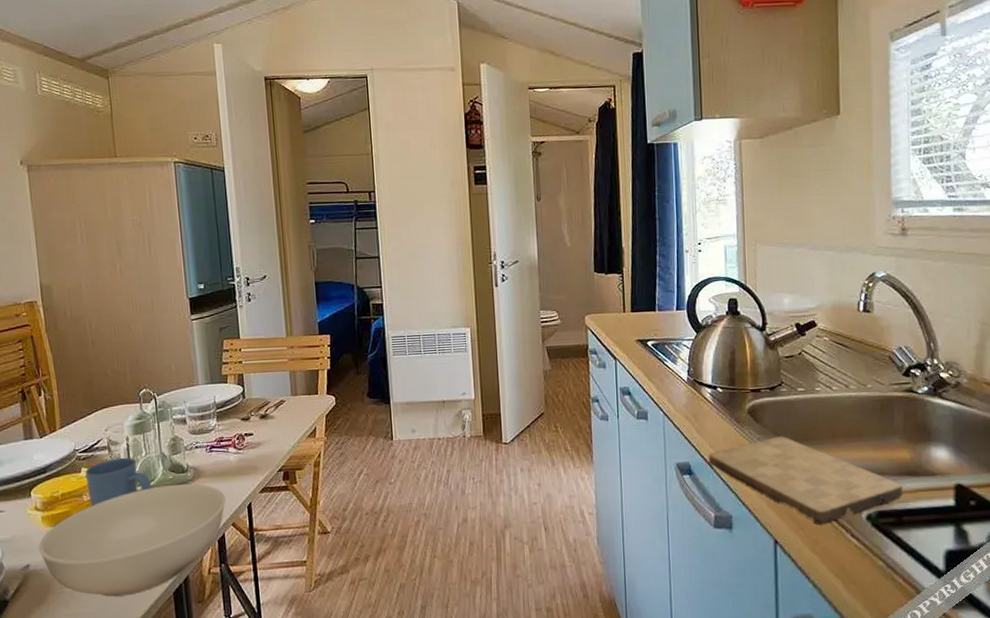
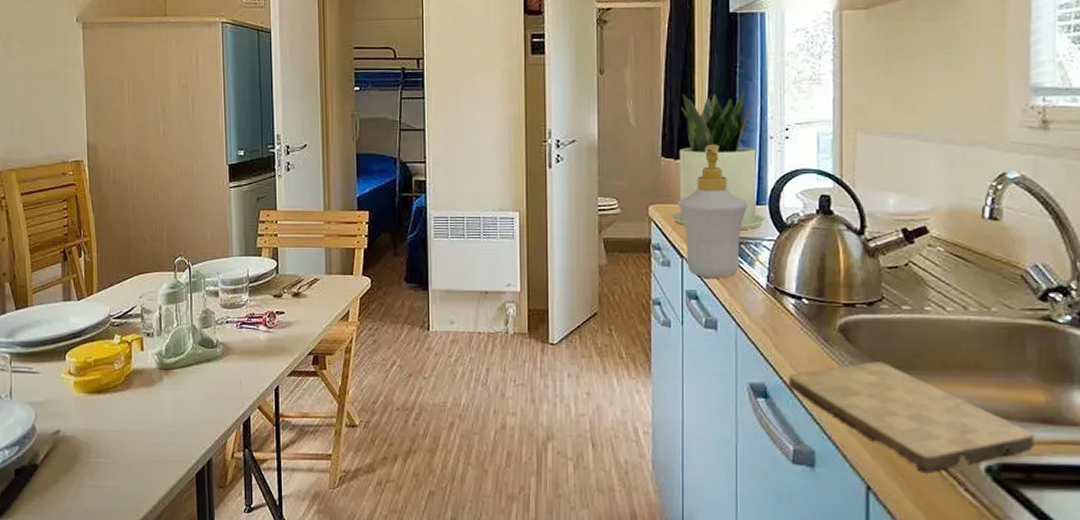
bowl: present [38,484,226,597] -> none [69,360,253,473]
mug: present [85,457,152,507] -> none [117,327,181,376]
planter: none [604,211,684,333] -> present [671,91,765,231]
soap bottle: none [610,259,670,377] -> present [678,144,748,279]

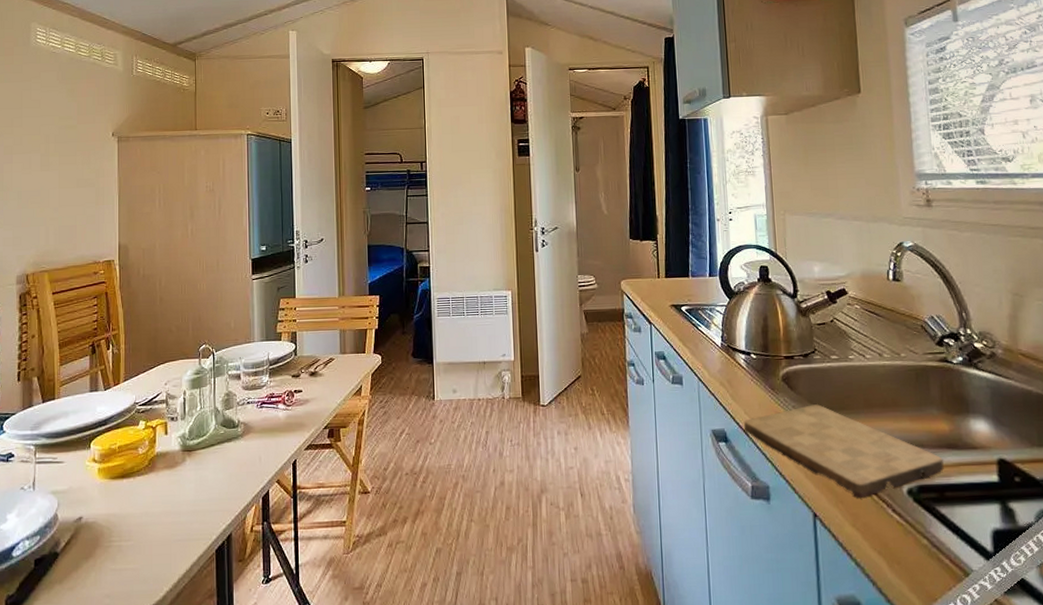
planter: present [671,91,765,231] -> none [640,182,717,299]
soap bottle: present [678,144,748,279] -> none [645,227,703,341]

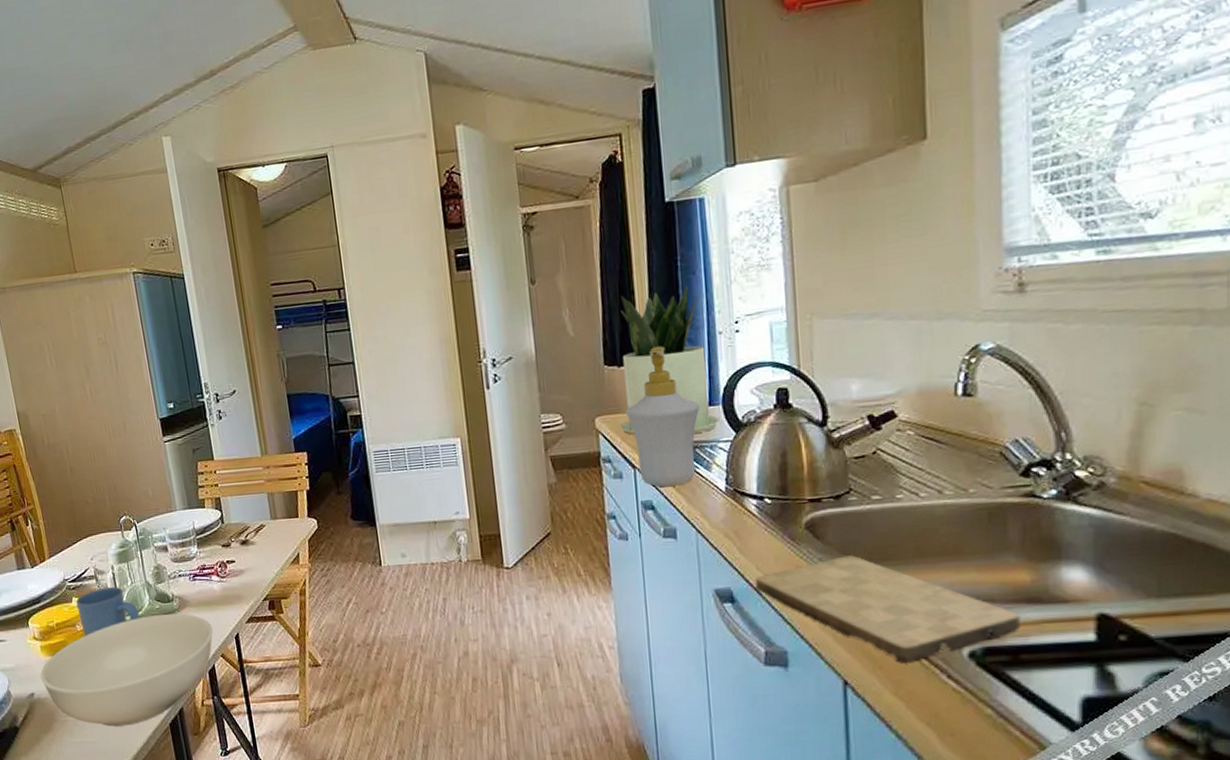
bowl: none [92,439,272,553] -> present [40,613,213,727]
mug: none [142,411,203,460] -> present [75,586,140,636]
planter: none [640,182,717,299] -> present [619,286,720,436]
soap bottle: none [645,227,703,341] -> present [625,346,700,488]

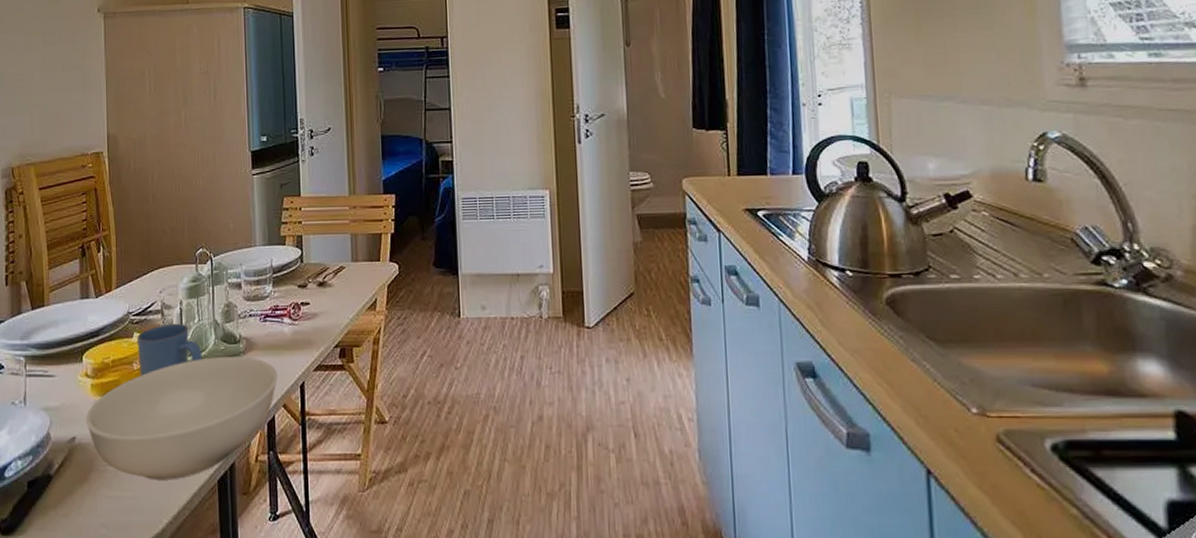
planter: present [619,286,720,436] -> none [705,58,803,202]
soap bottle: present [625,346,700,488] -> none [712,113,784,253]
cutting board: present [754,555,1020,663] -> none [836,335,1101,453]

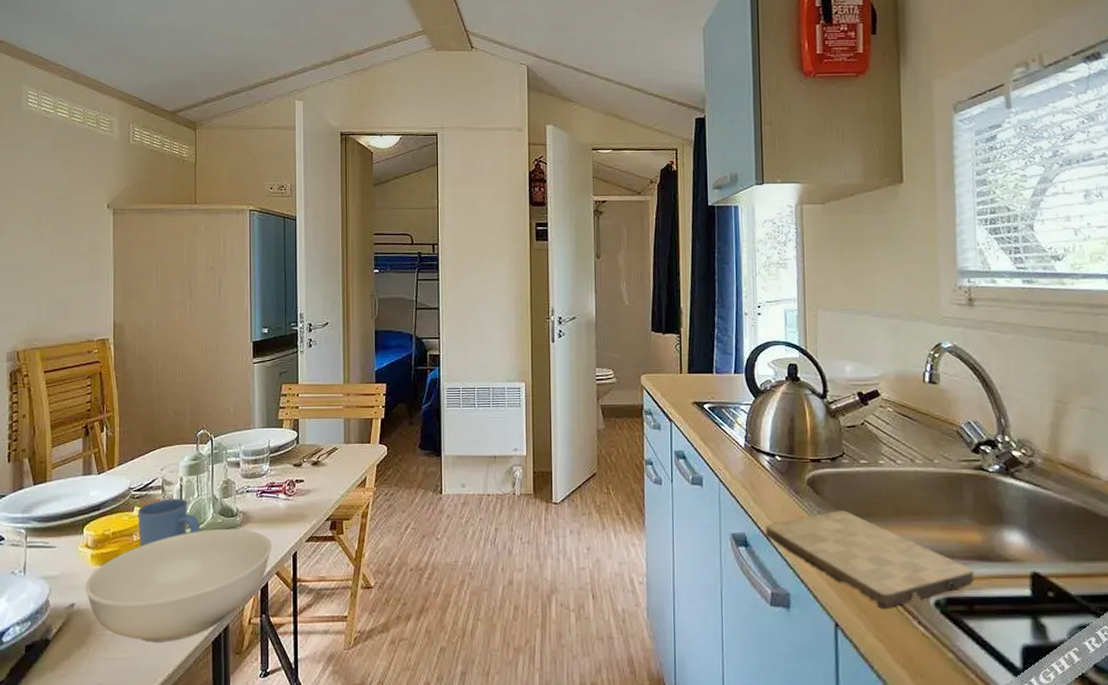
cutting board: none [836,335,1101,453] -> present [765,510,974,608]

